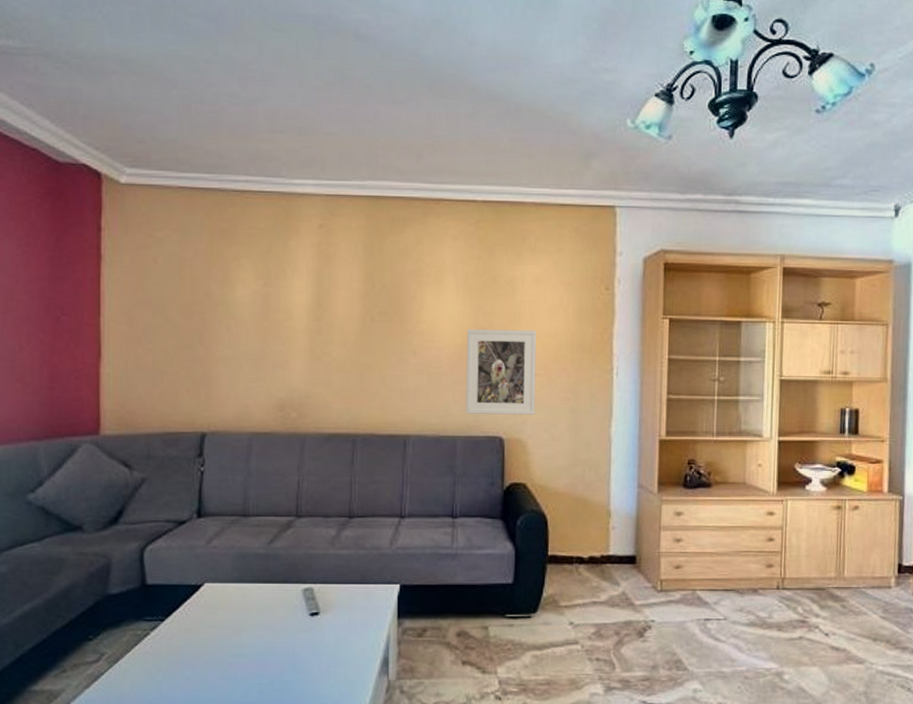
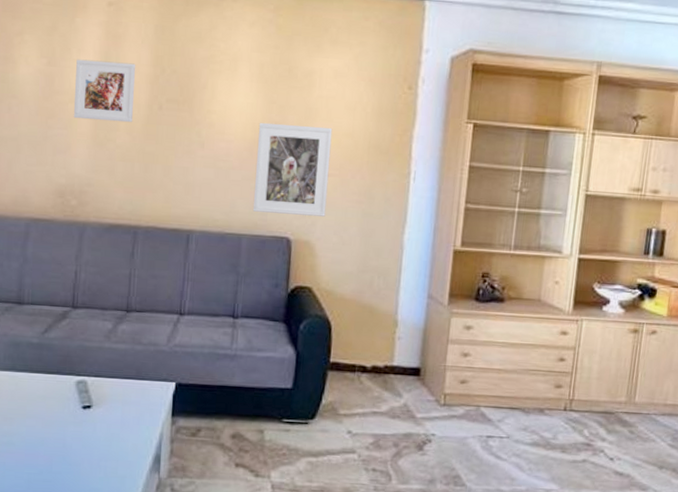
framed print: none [290,279,348,336] -> present [73,59,136,123]

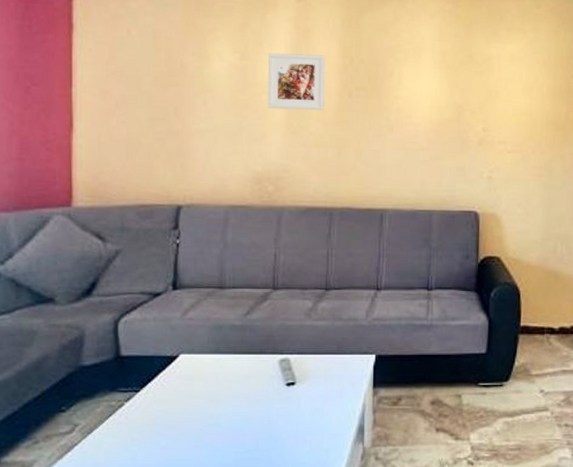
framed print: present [252,122,333,217] -> none [441,105,512,190]

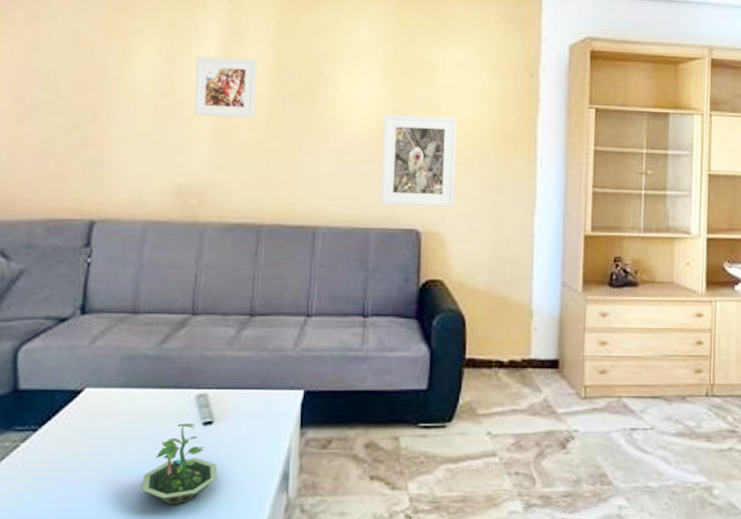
terrarium: none [234,383,301,454] -> present [141,422,218,505]
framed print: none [441,105,512,190] -> present [380,113,458,207]

